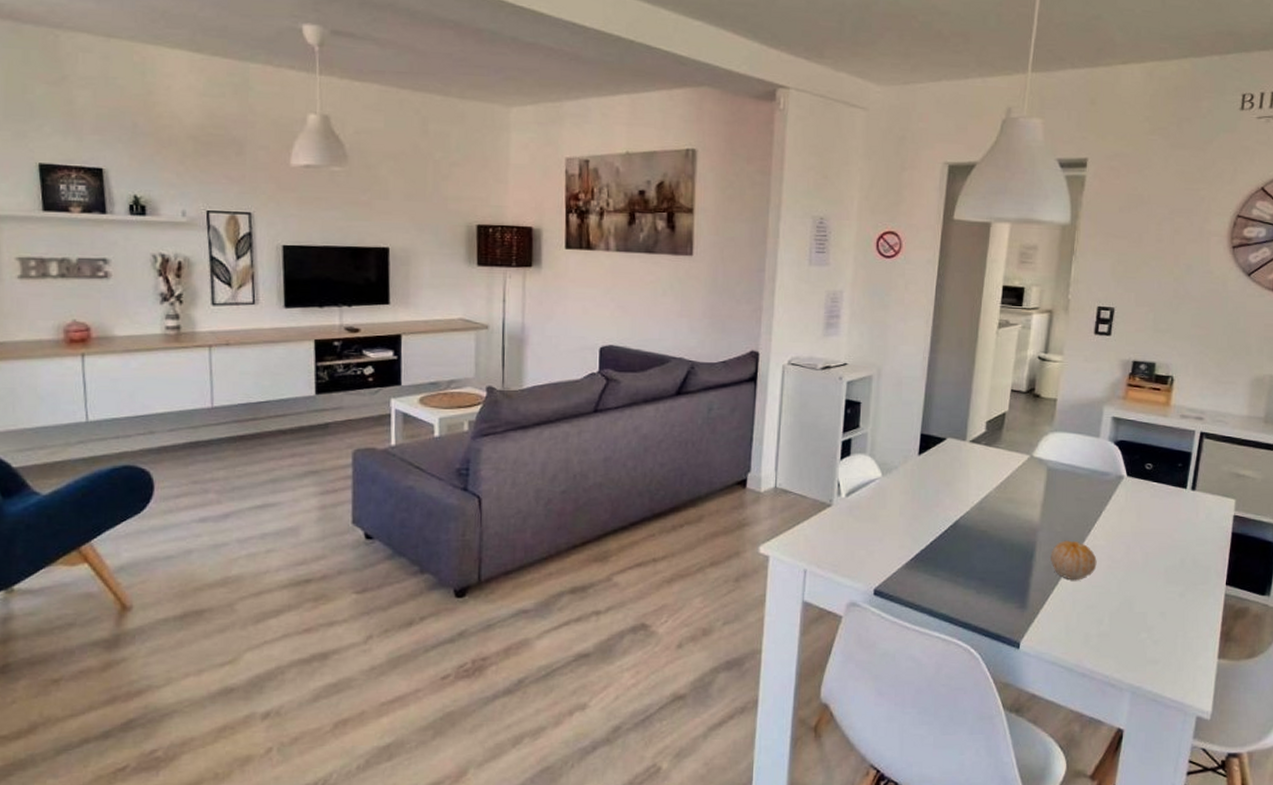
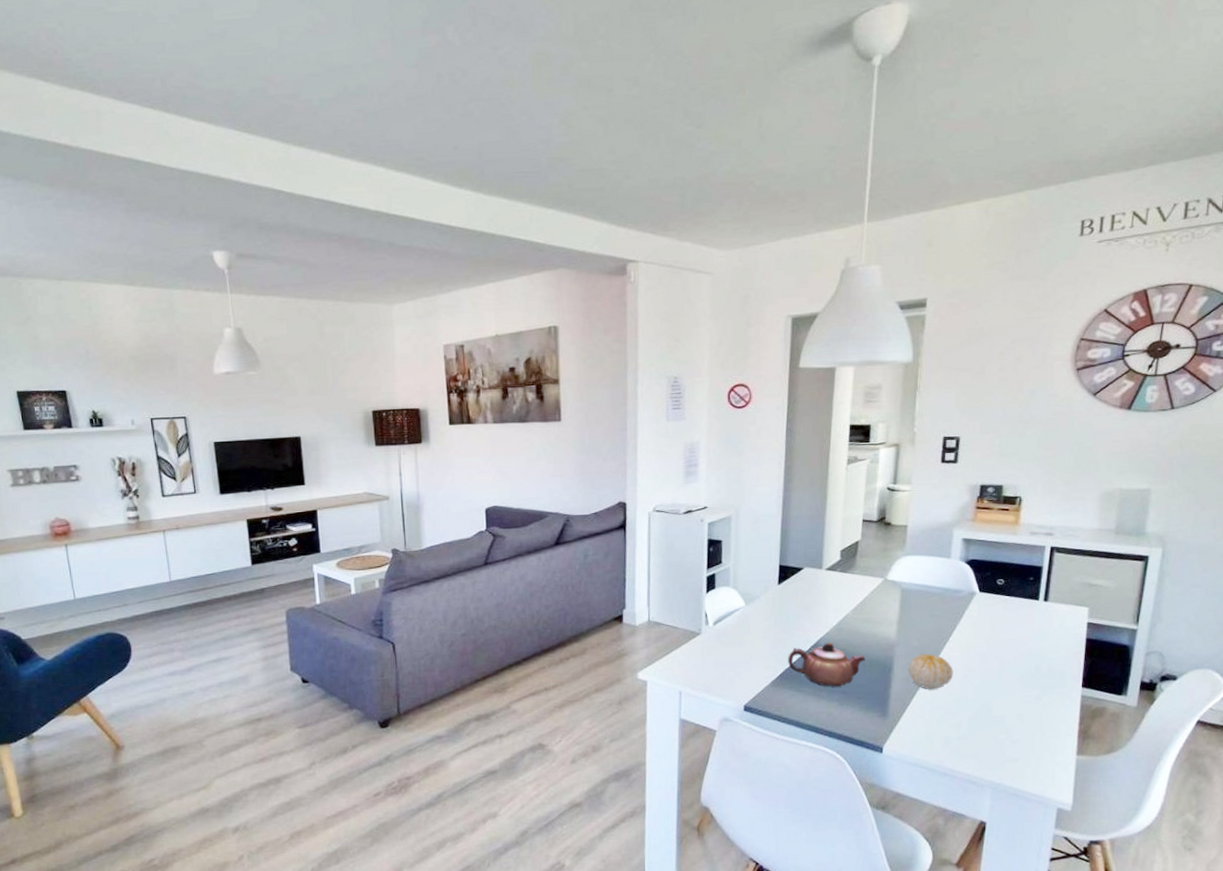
teapot: none [924,522,1006,573] -> present [788,642,865,687]

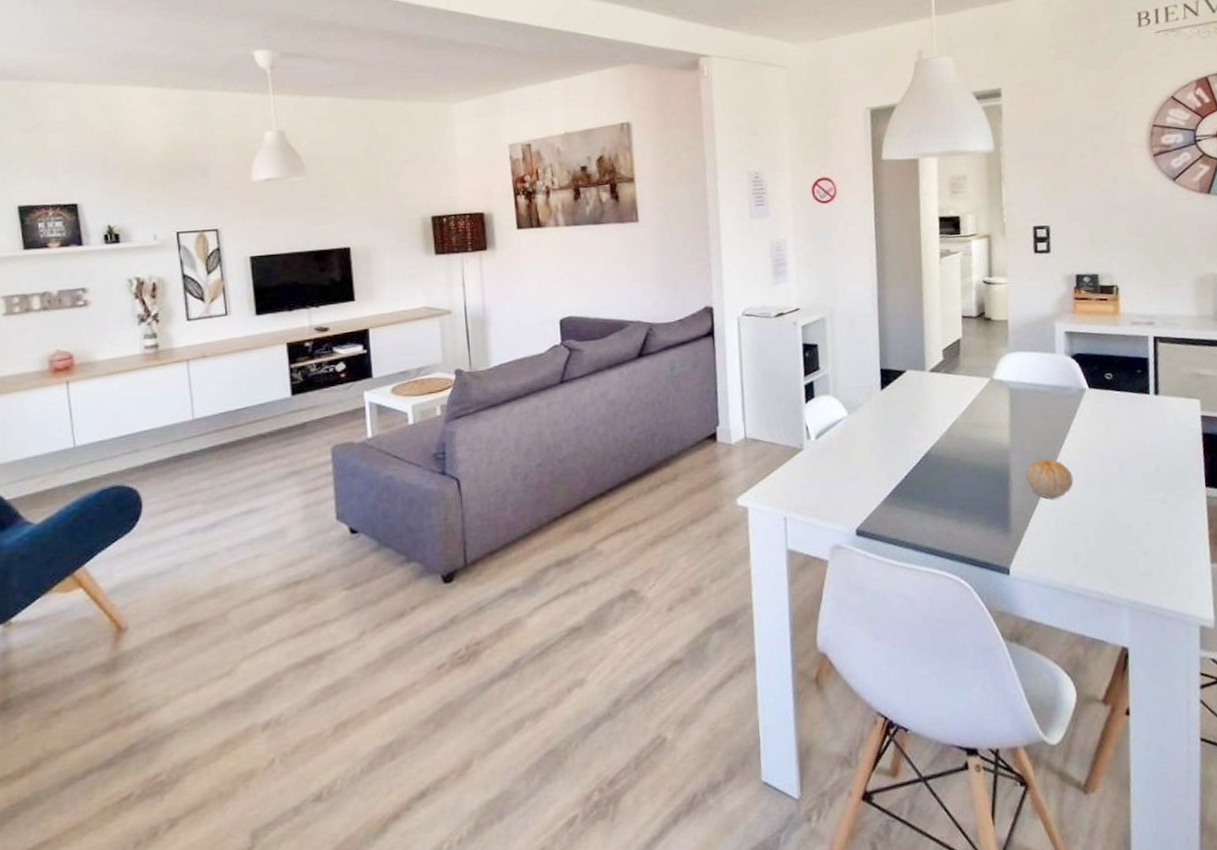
teapot: present [788,642,865,687] -> none [898,451,980,502]

